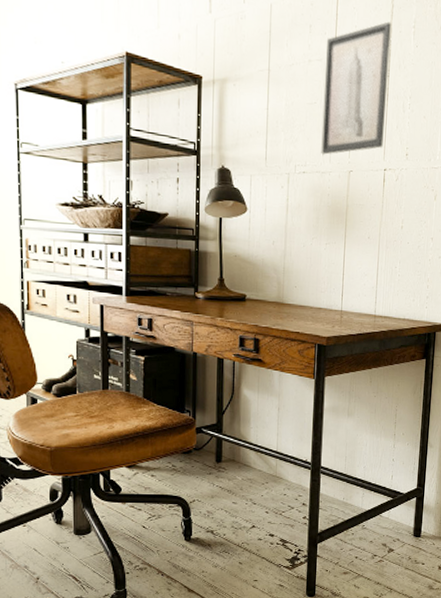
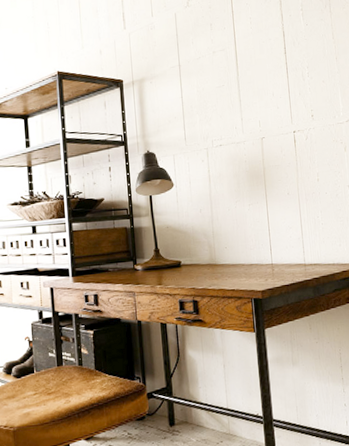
wall art: present [321,21,392,155] -> none [227,9,289,128]

